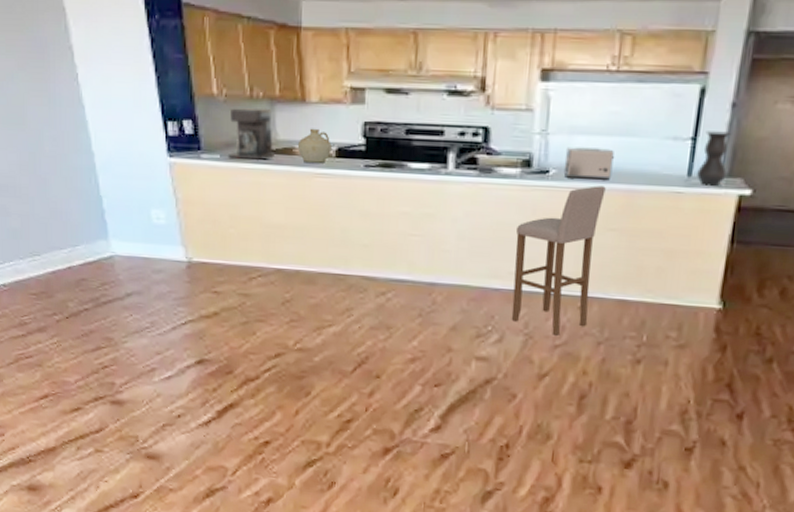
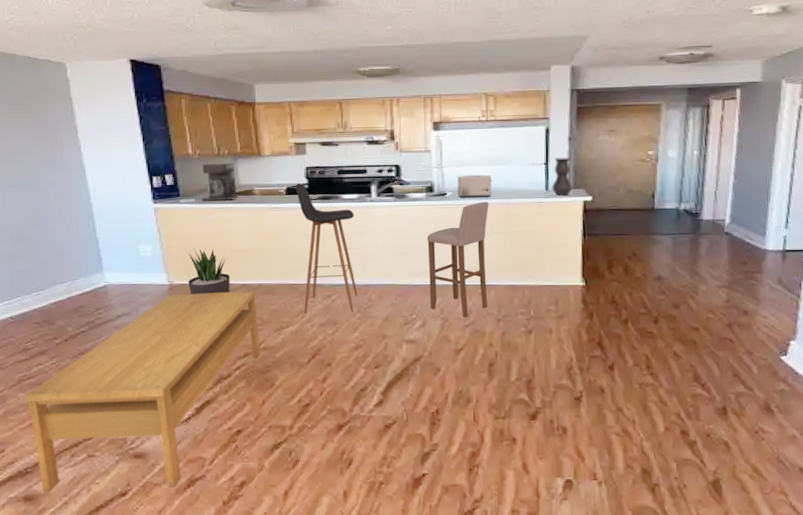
coffee table: none [25,274,295,495] -> present [26,291,260,492]
planter: none [209,218,261,279] -> present [188,248,230,295]
ceramic jug: present [297,128,332,164] -> none [256,174,282,201]
bar stool: none [348,143,424,316] -> present [295,184,358,314]

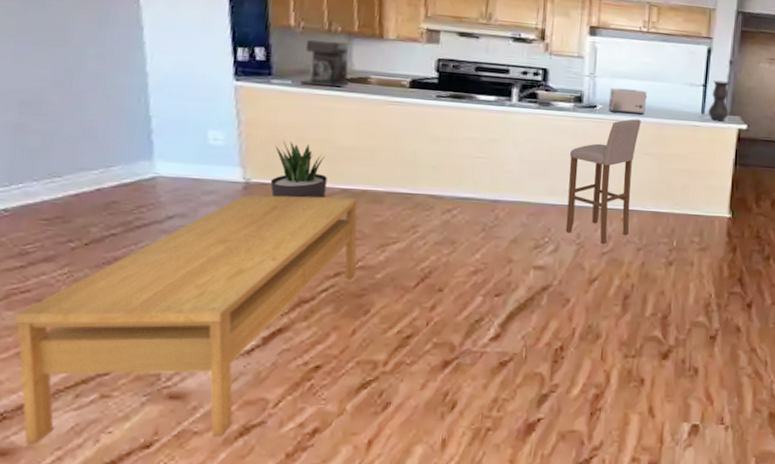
bar stool: present [295,184,358,314] -> none [416,76,490,231]

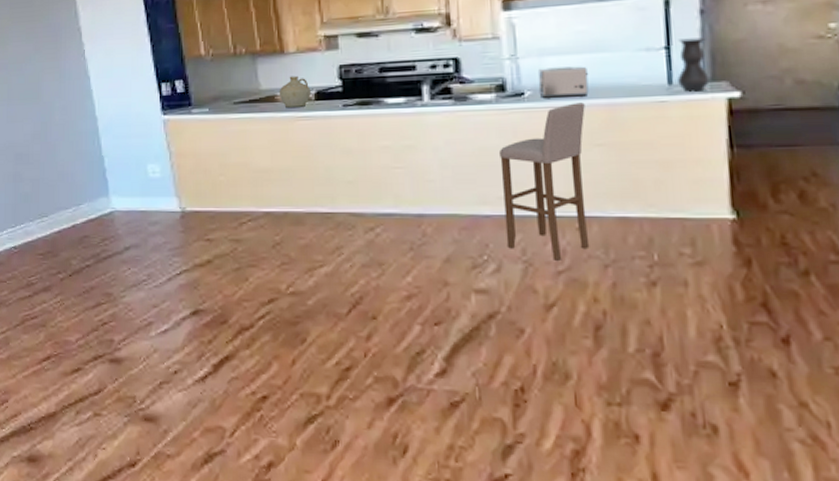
coffee table: present [15,195,358,444] -> none [30,221,288,461]
planter: present [270,140,327,199] -> none [201,167,251,225]
coffee maker: present [300,39,349,88] -> none [216,62,258,112]
ceramic jug: none [372,61,406,93] -> present [279,75,311,109]

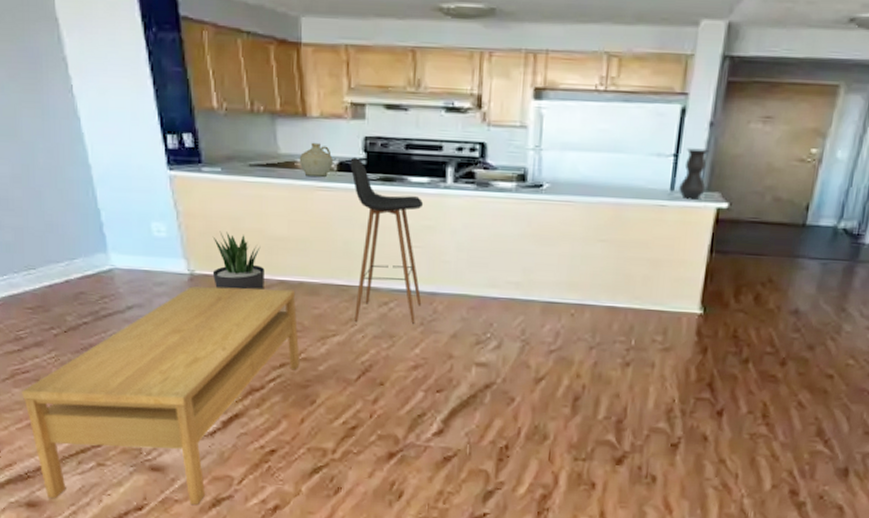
coffee table: none [30,221,288,461] -> present [22,286,300,505]
planter: none [201,167,251,225] -> present [212,231,265,291]
bar stool: none [327,86,409,252] -> present [350,158,424,325]
bar stool: present [498,102,590,260] -> none [509,199,596,341]
toaster: present [537,66,589,100] -> none [556,162,604,195]

